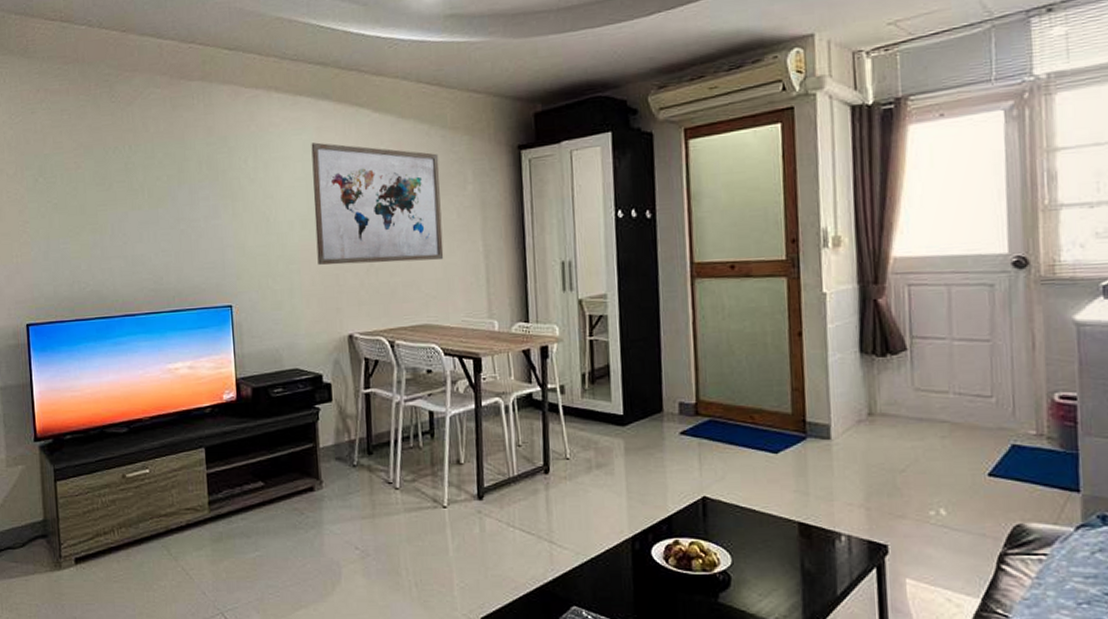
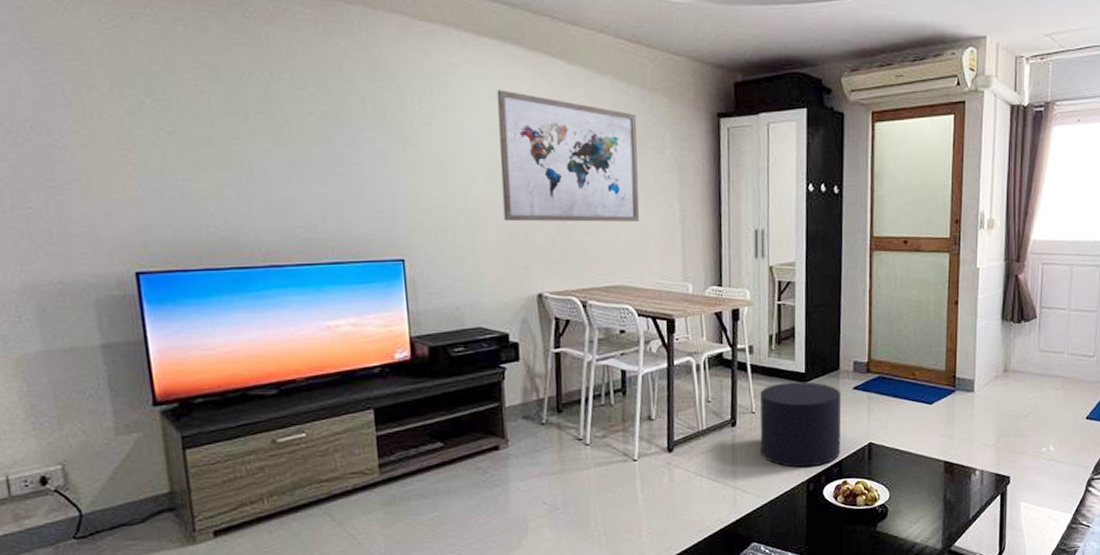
stool: none [574,425,670,523] -> present [760,382,842,468]

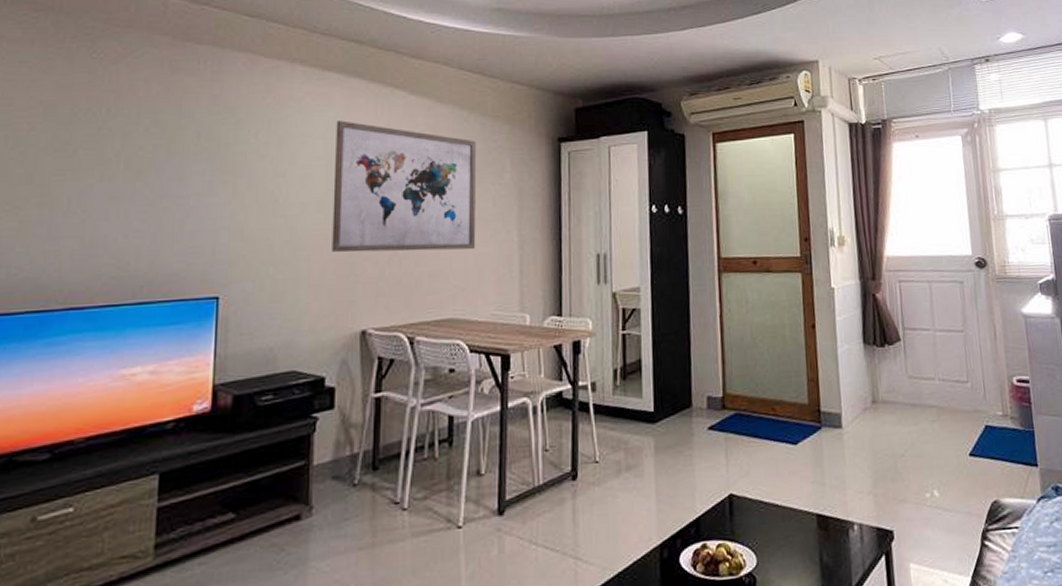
stool: present [760,382,842,468] -> none [604,422,698,529]

